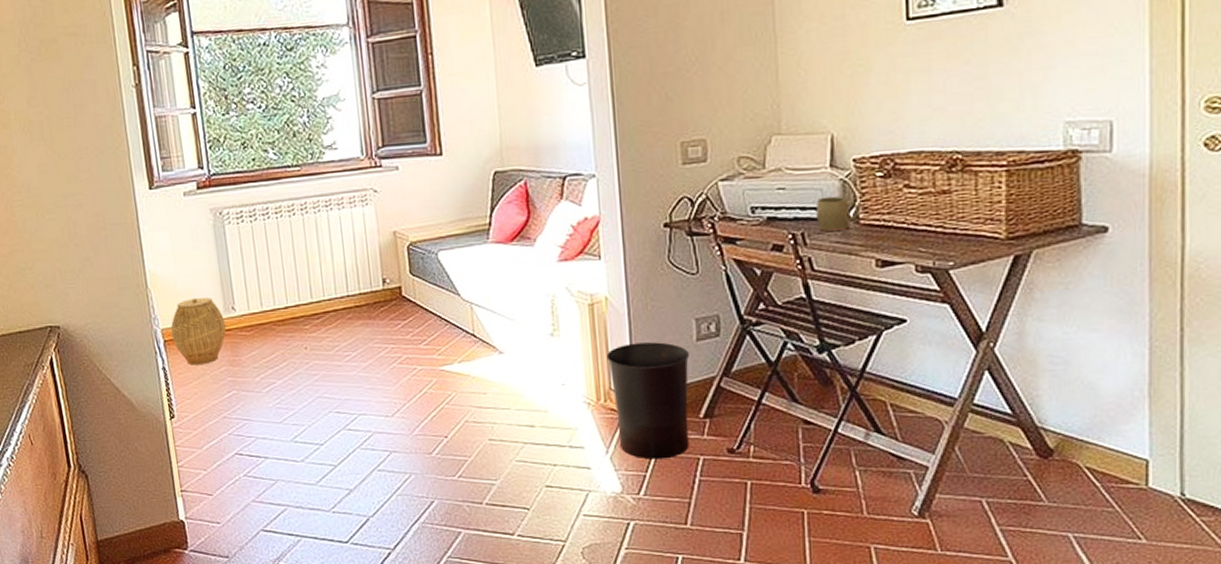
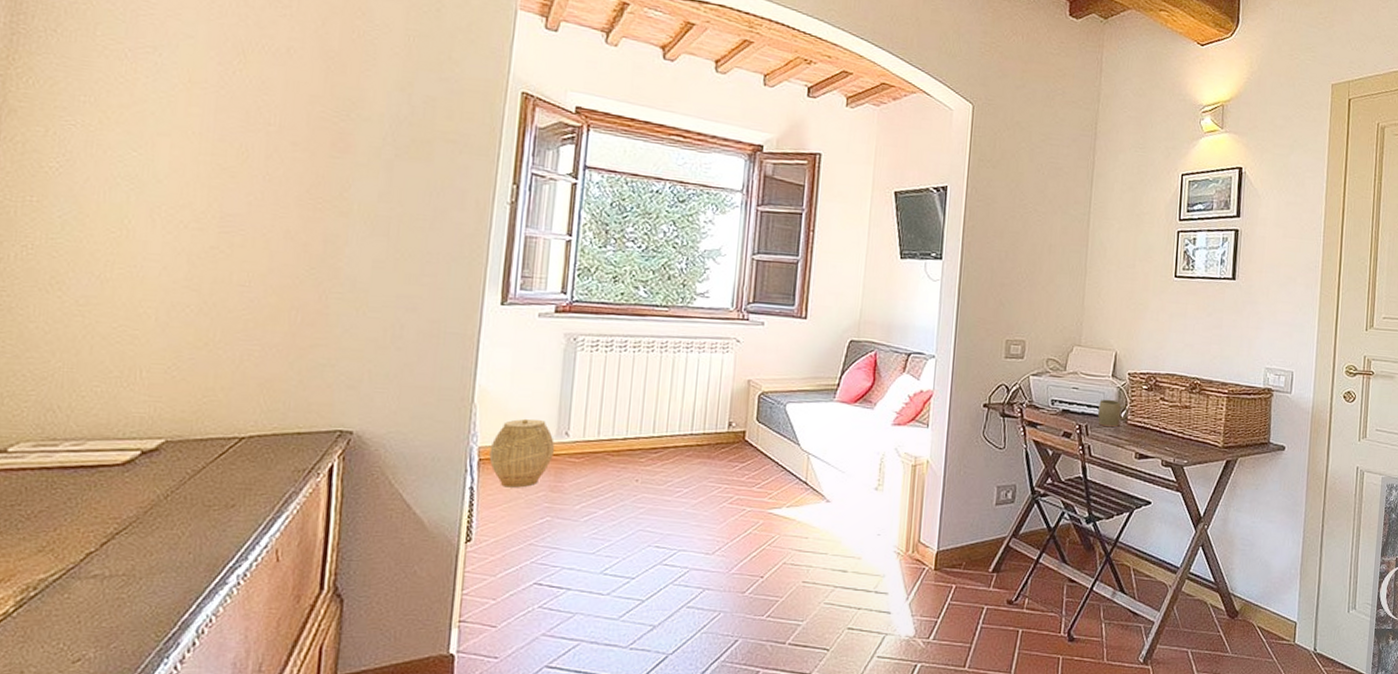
waste bin: present [606,342,689,460] -> none [919,503,988,607]

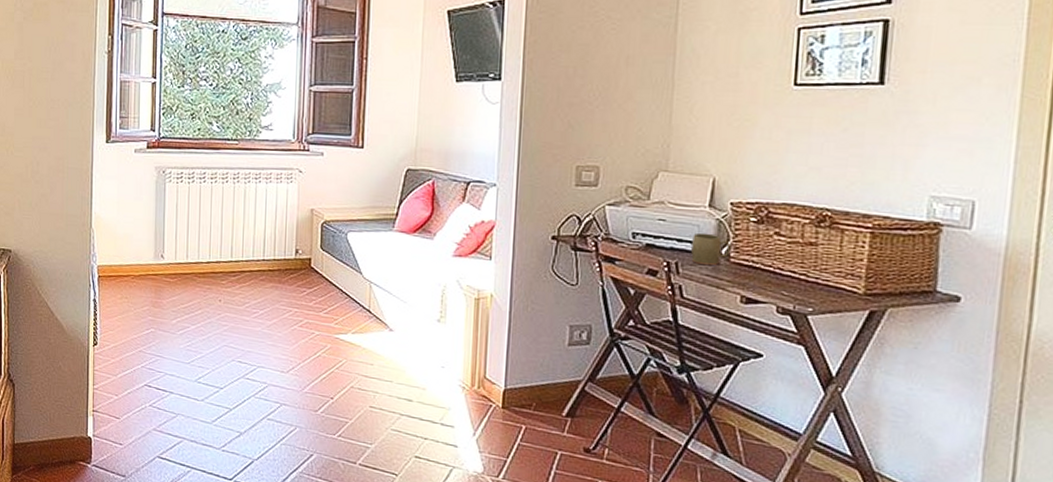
woven basket: present [489,418,555,488] -> none [106,242,154,302]

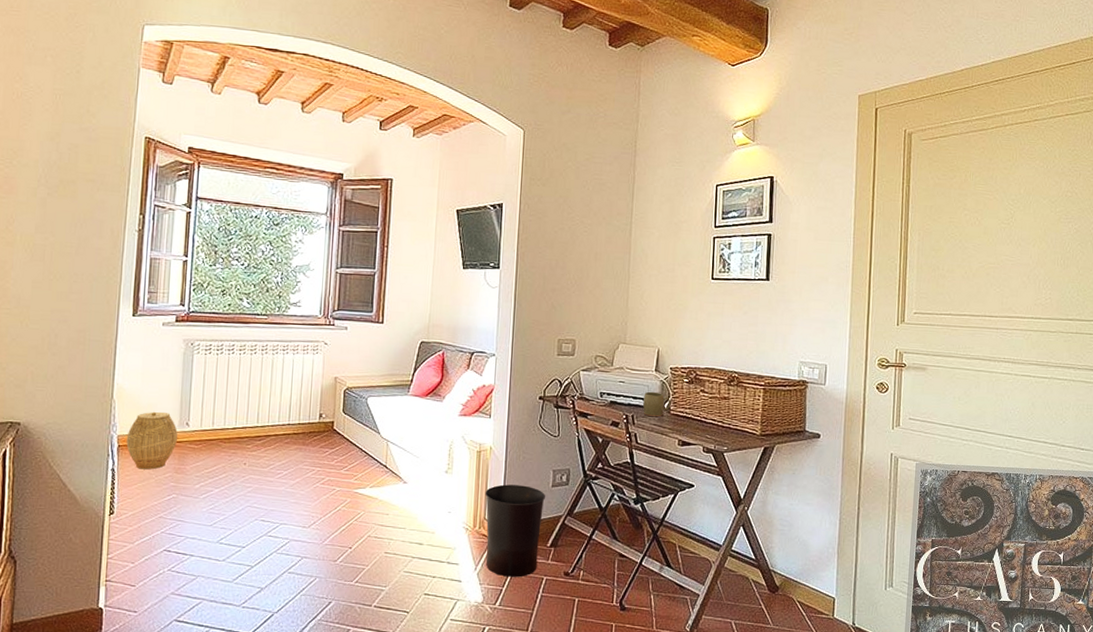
woven basket: none [106,242,154,302] -> present [126,411,178,470]
waste bin: none [485,339,560,449] -> present [485,484,545,577]

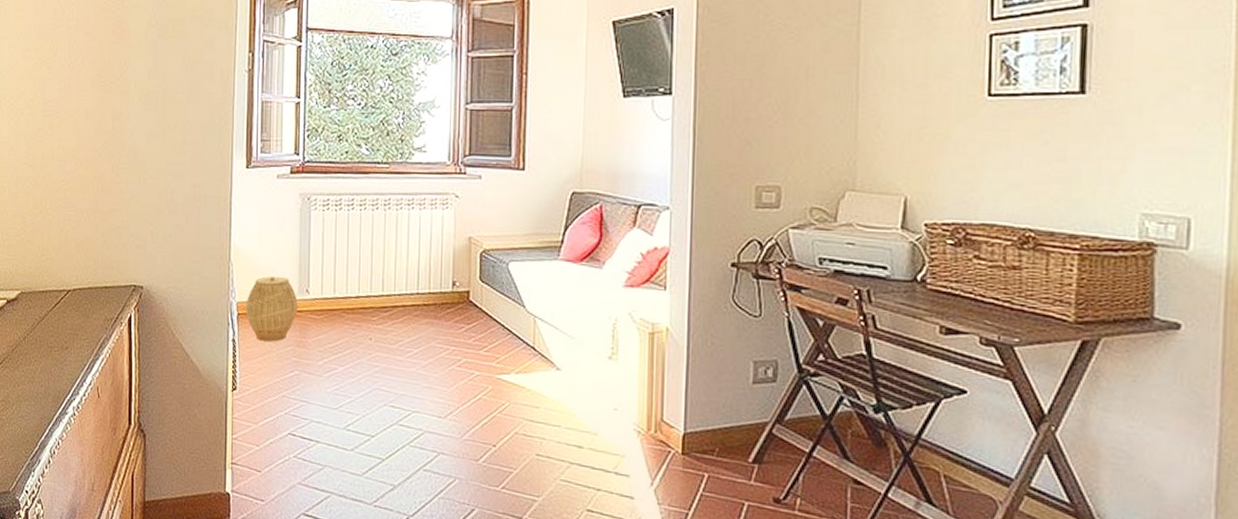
waste bin: present [485,484,545,577] -> none [661,377,744,500]
mug: present [643,391,671,417] -> none [884,257,928,294]

